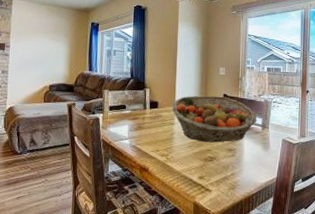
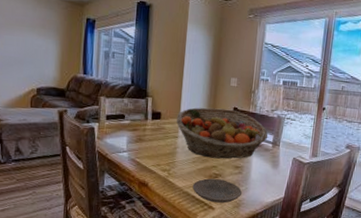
plate: none [189,162,236,186] -> present [192,178,242,203]

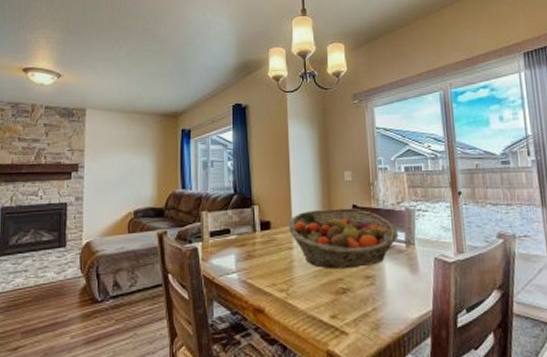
plate: present [192,178,242,203] -> none [317,295,379,326]

